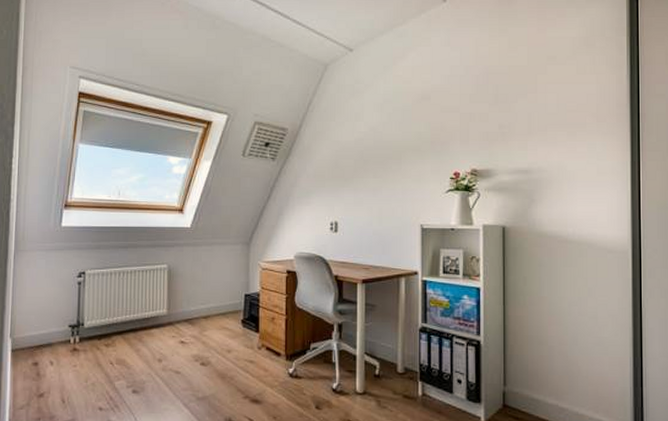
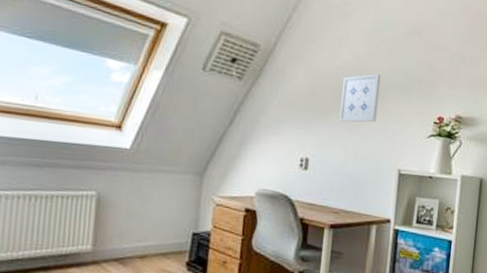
wall art: none [361,140,396,187] -> present [338,73,381,123]

